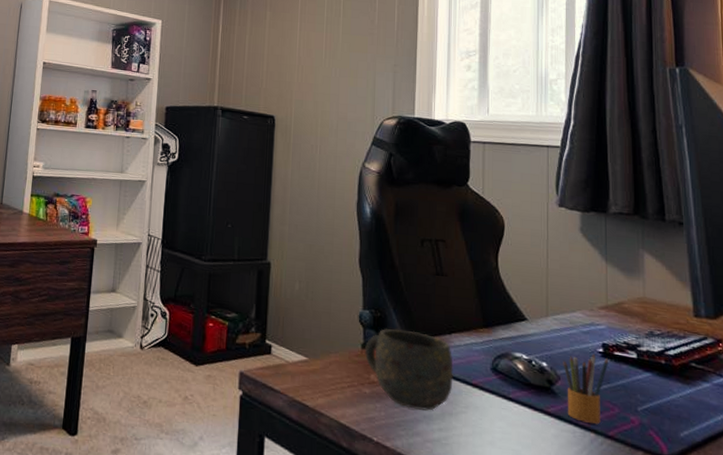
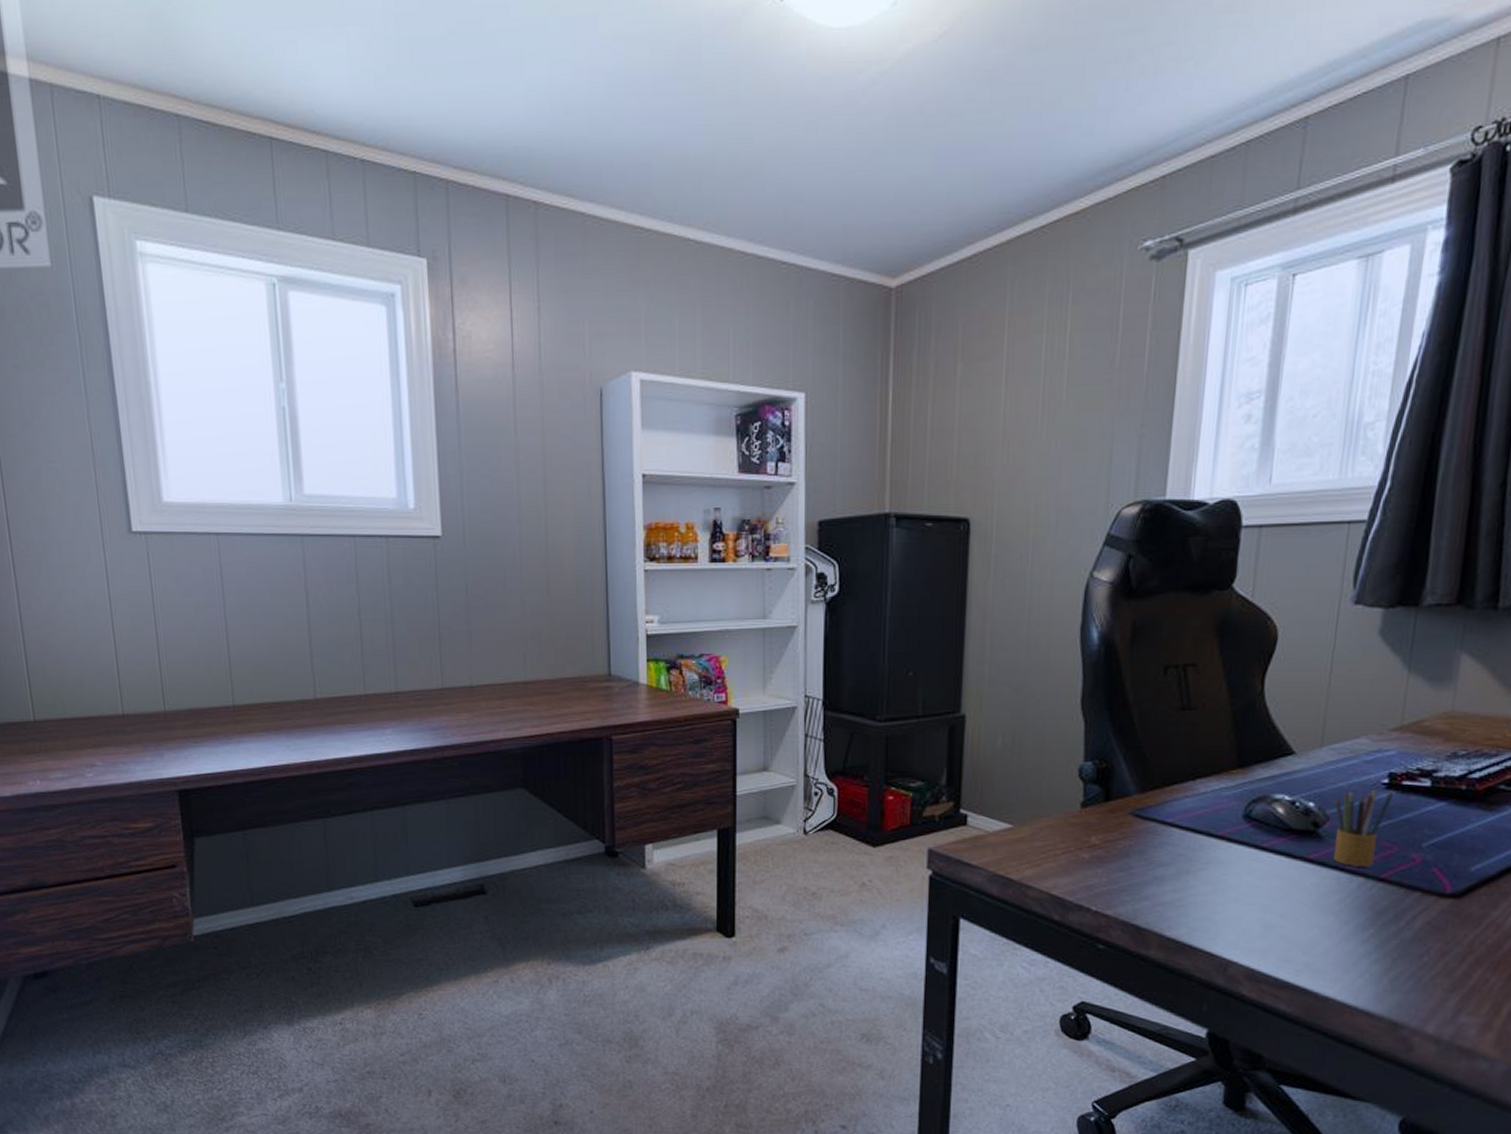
mug: present [364,329,453,411] -> none [1084,780,1196,871]

